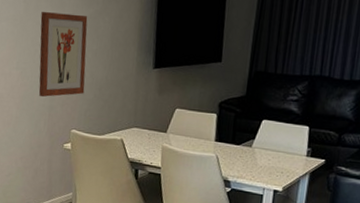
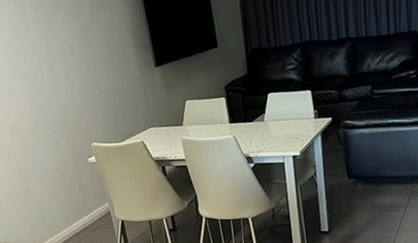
wall art: present [38,11,88,97] -> none [31,29,95,118]

